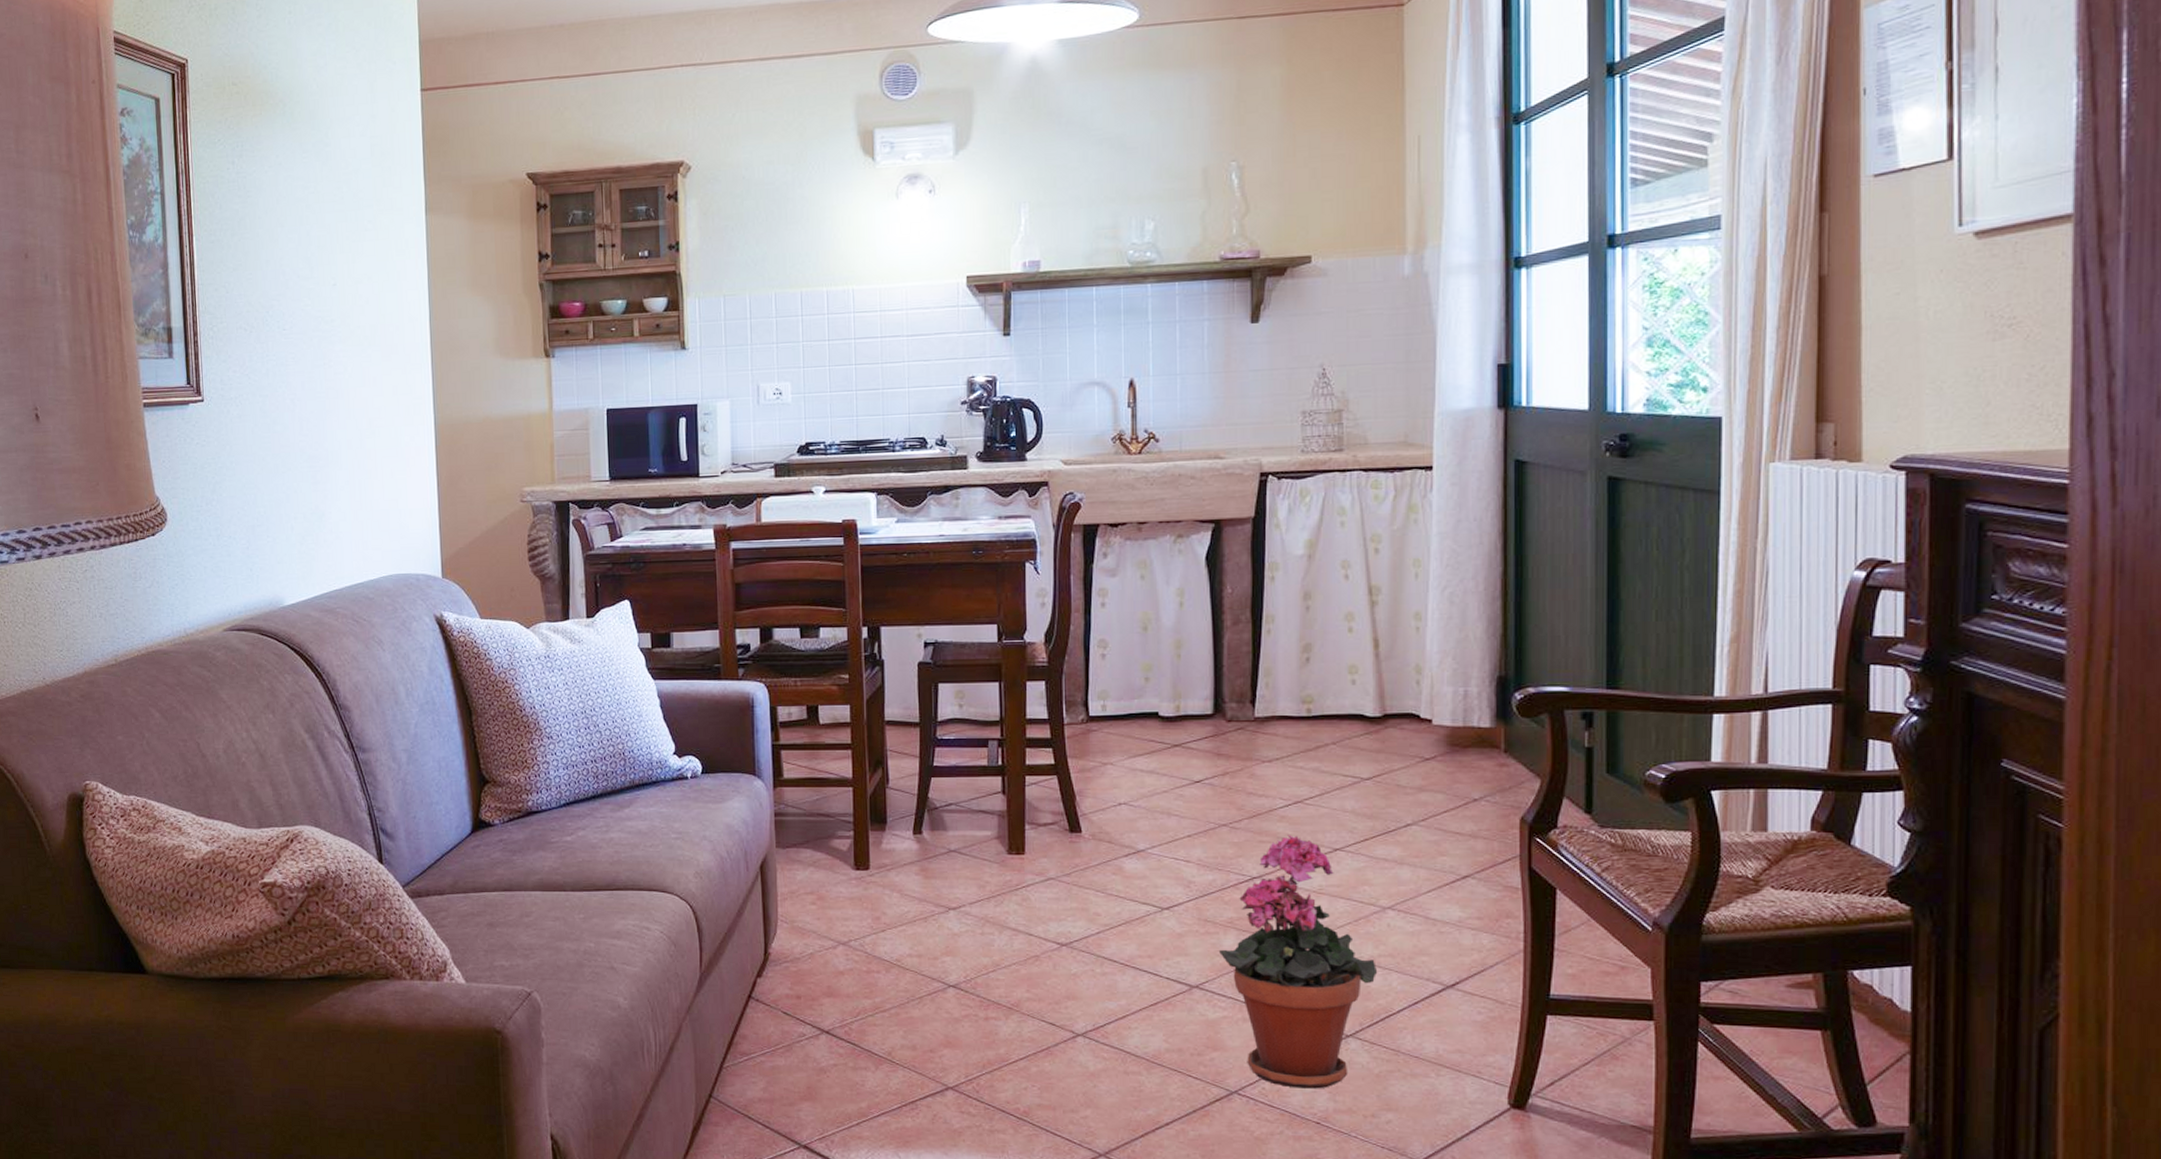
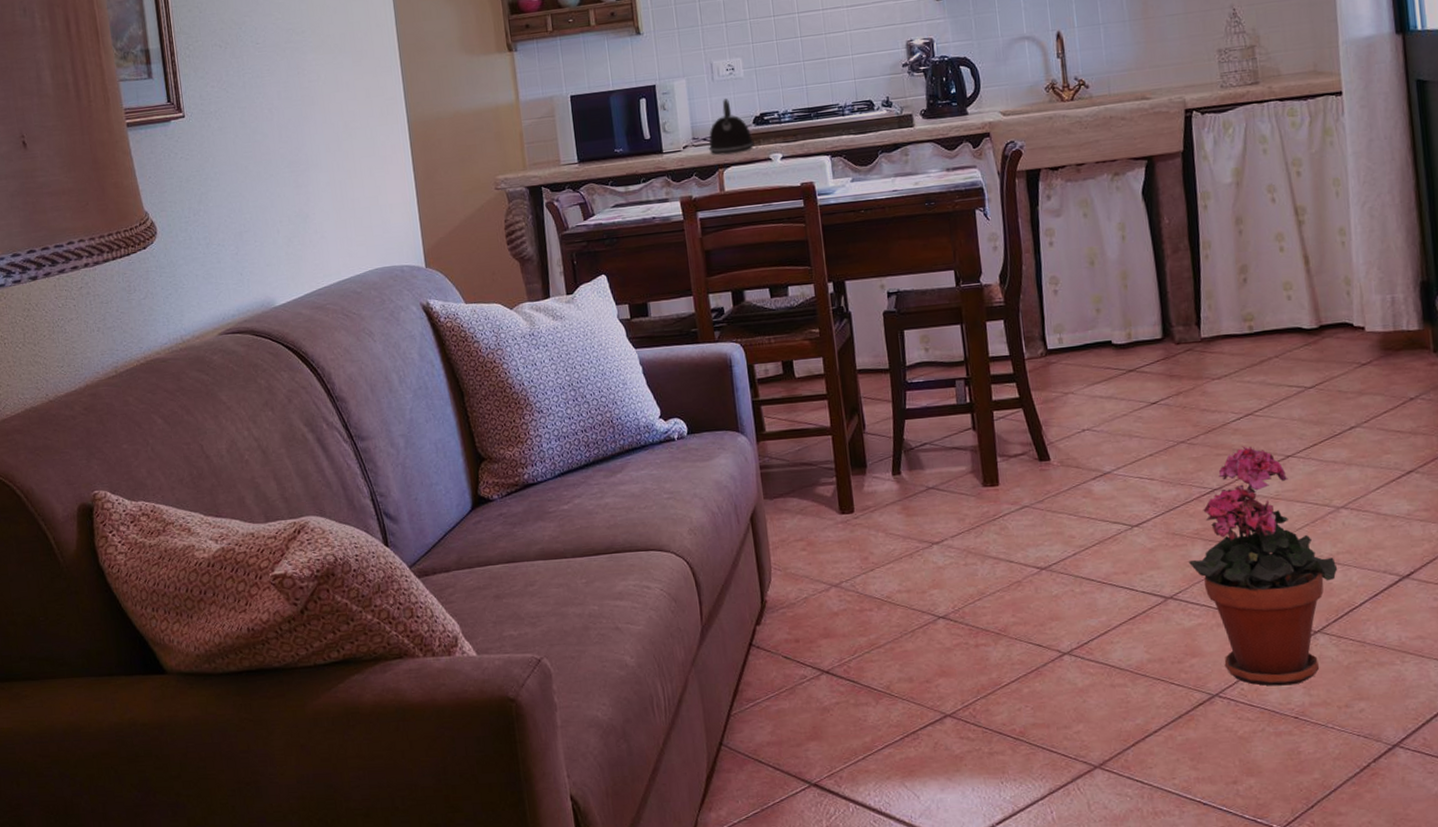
kettle: none [748,424,796,485] -> present [708,99,754,156]

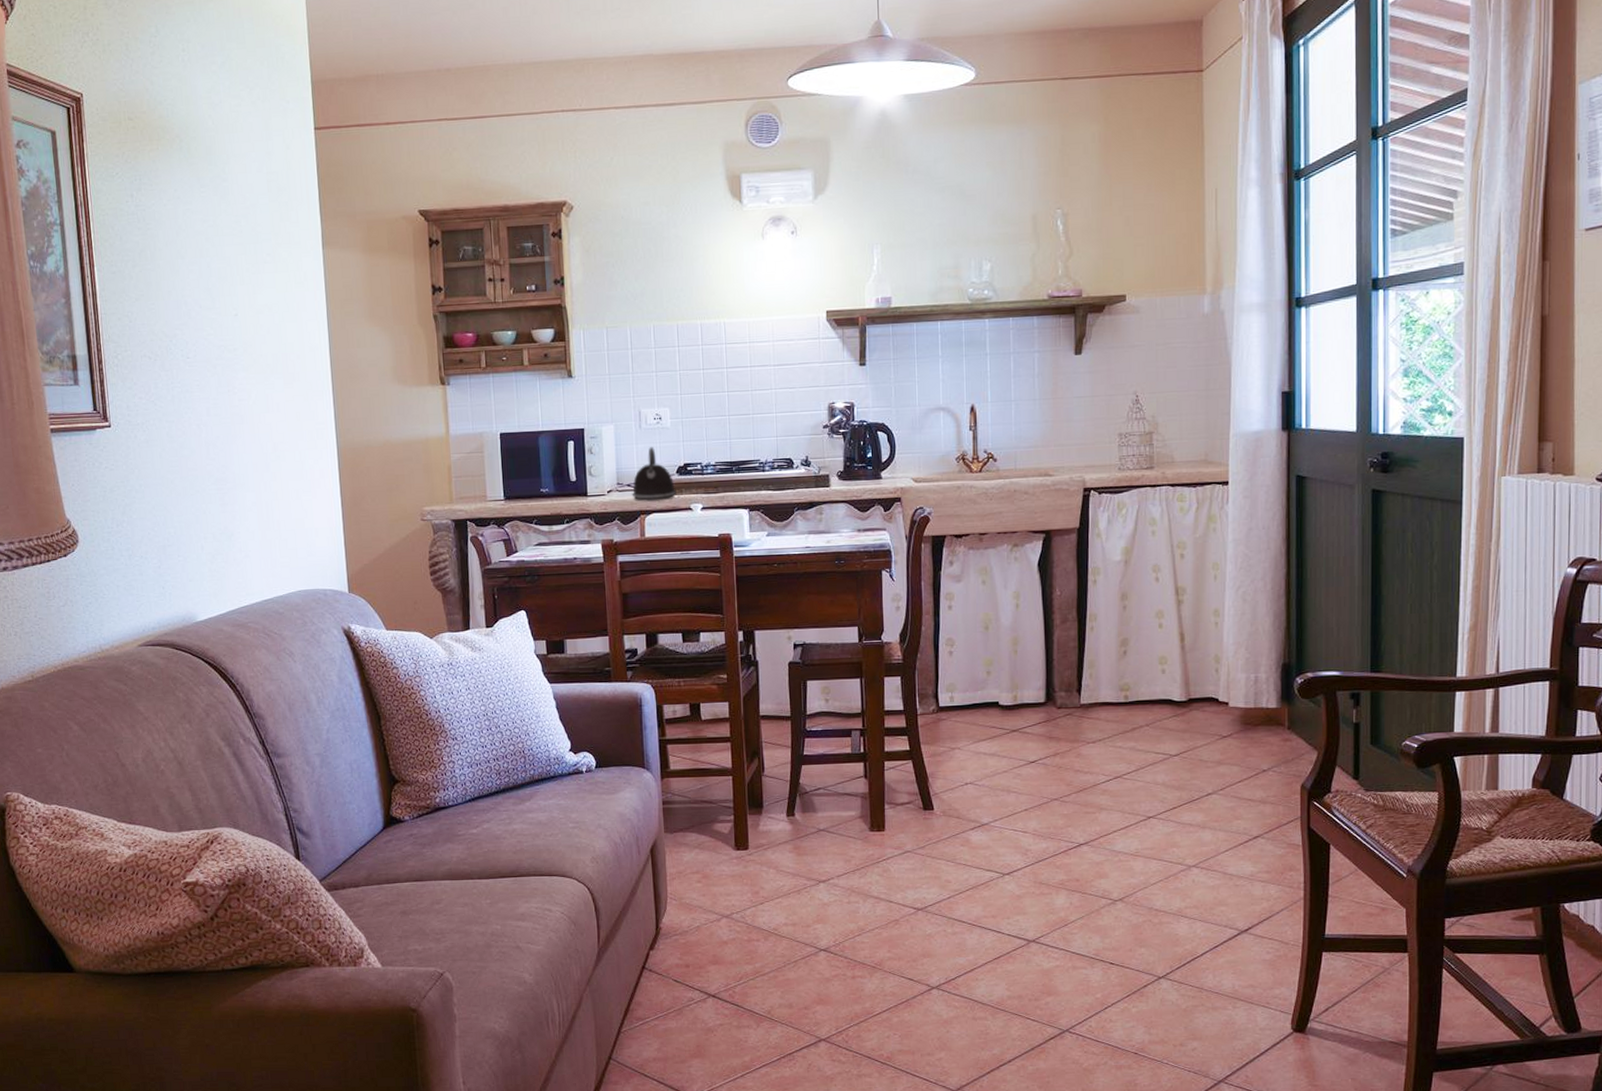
potted plant: present [1189,446,1338,686] -> none [1052,806,1185,1025]

